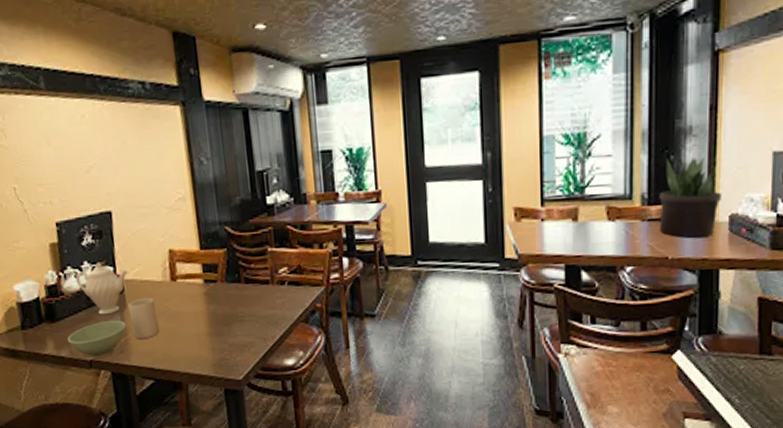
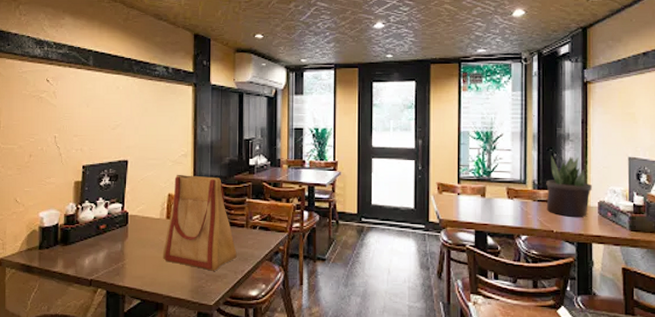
bowl: present [68,320,126,359] -> none [75,247,125,278]
teapot: present [75,262,129,315] -> none [90,199,134,242]
cup: present [128,297,159,340] -> none [129,231,151,265]
shopping bag: none [172,223,264,340] -> present [162,174,237,271]

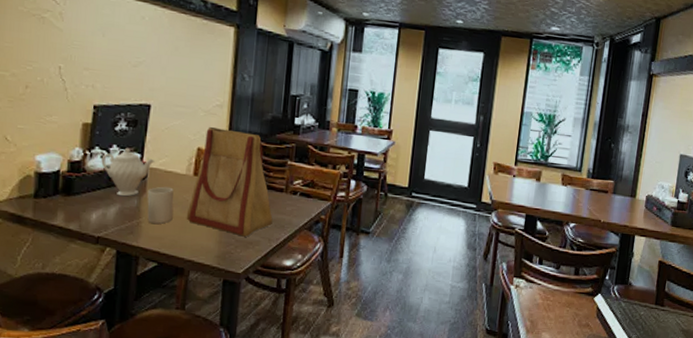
teapot: none [90,199,134,242] -> present [101,147,156,197]
cup: none [129,231,151,265] -> present [147,186,174,225]
planter: present [546,155,592,218] -> none [597,145,643,210]

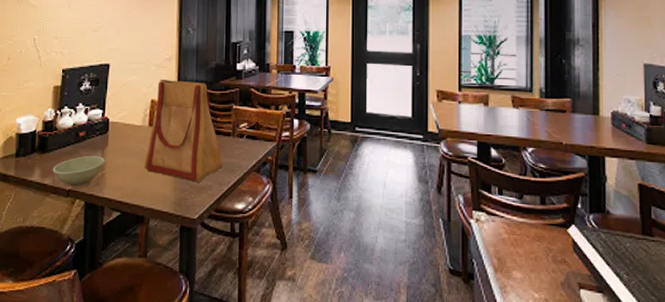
bowl: none [80,202,142,236] -> present [53,155,105,188]
teapot: present [101,147,156,197] -> none [70,105,115,151]
cup: present [147,186,174,225] -> none [109,138,133,175]

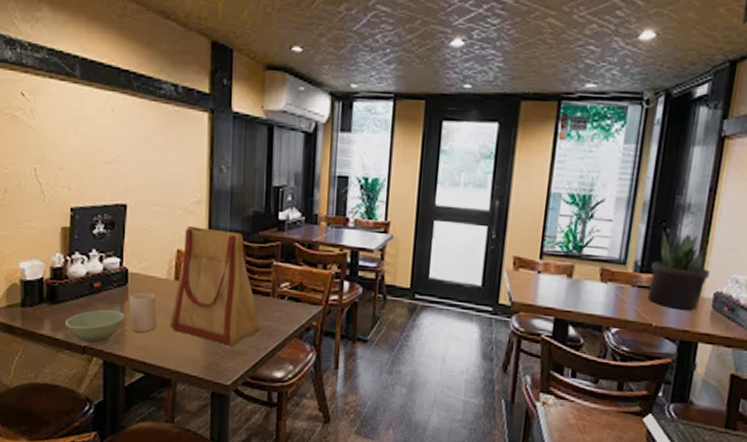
cup: none [109,138,133,175] -> present [130,292,157,333]
planter: none [554,62,604,129] -> present [647,231,710,311]

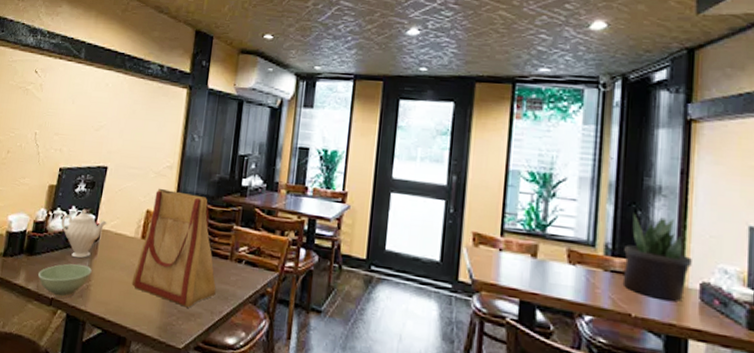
teapot: none [82,251,135,304] -> present [61,208,108,258]
cup: present [130,292,157,333] -> none [96,249,122,289]

